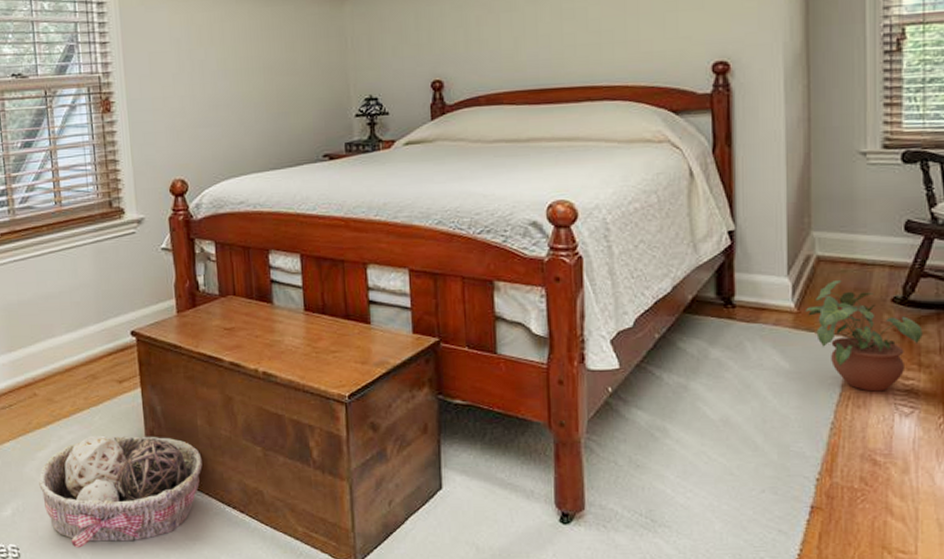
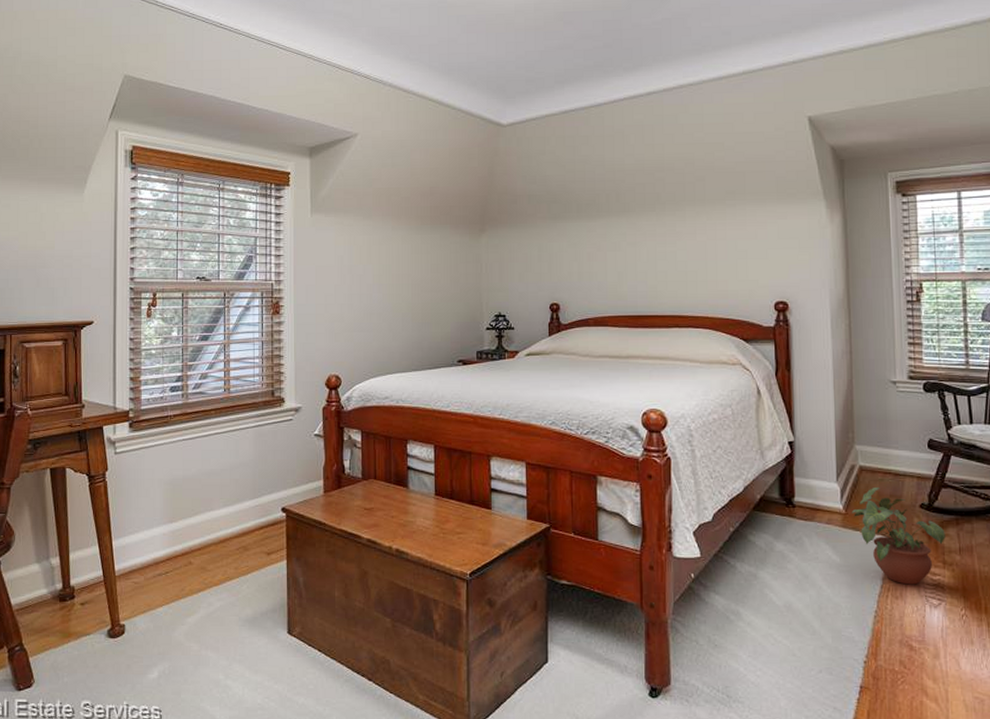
decorative basket: present [39,435,202,548] -> none [186,603,337,711]

